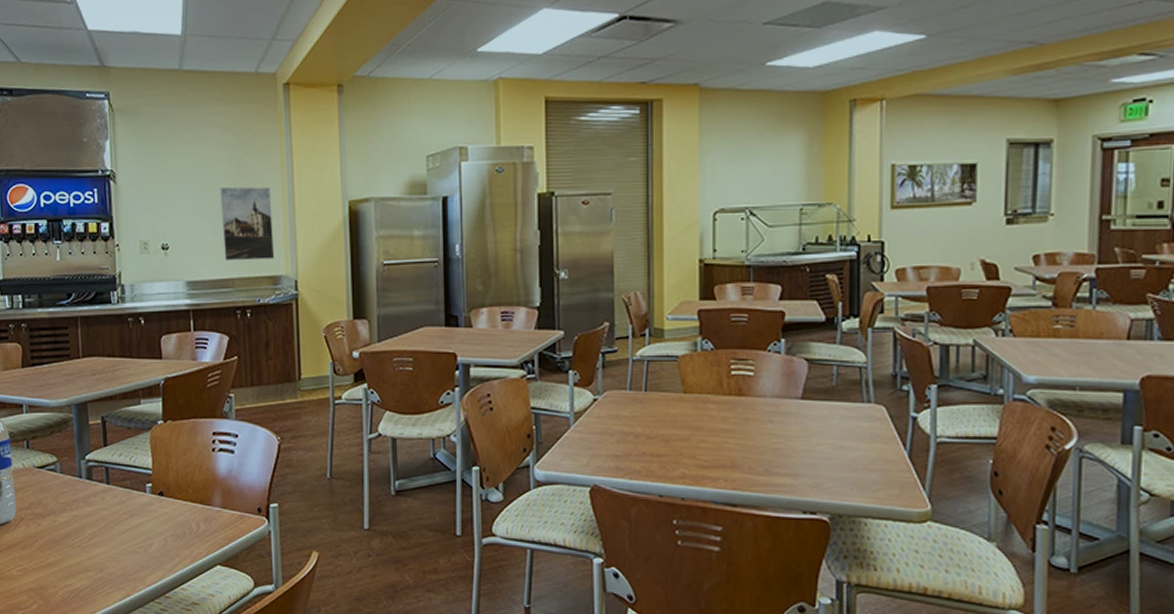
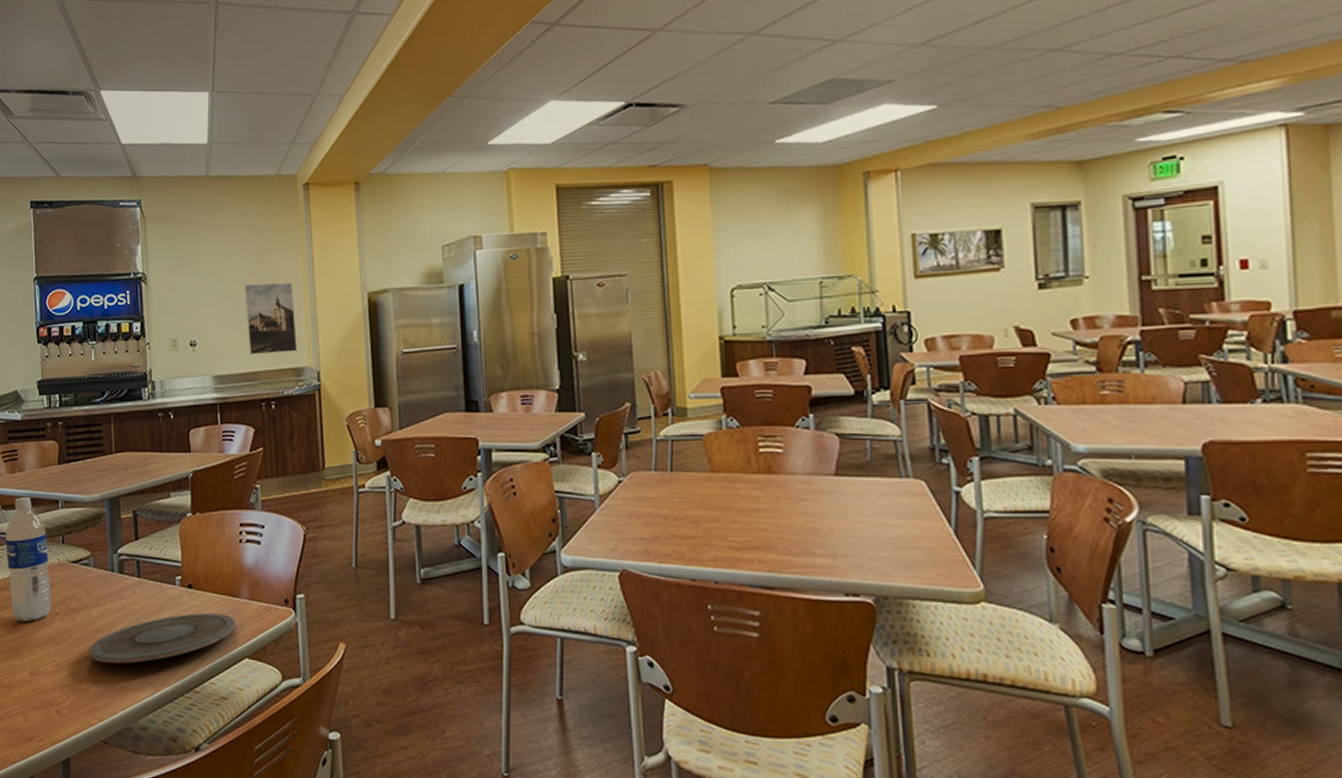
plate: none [57,520,208,569] -> present [89,613,236,664]

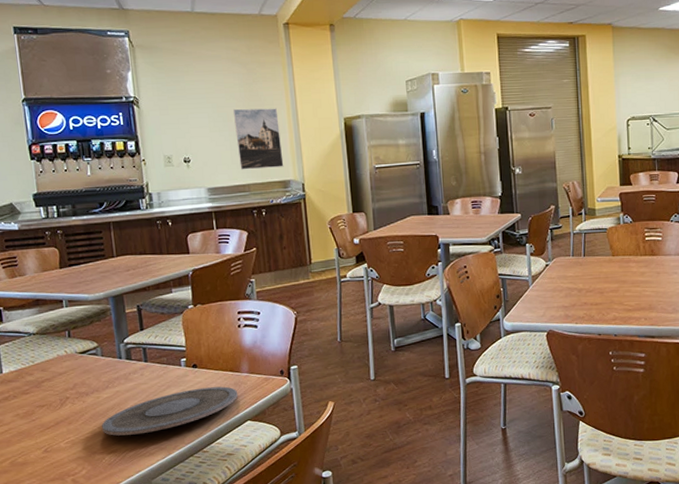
water bottle: present [5,496,52,622] -> none [9,298,62,408]

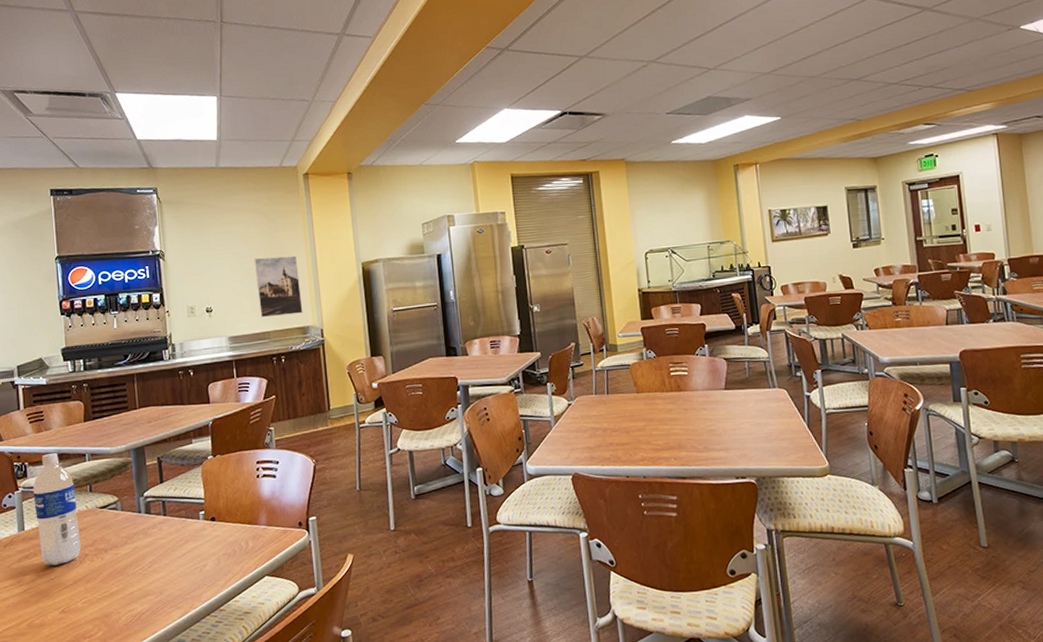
water bottle: none [9,298,62,408] -> present [33,452,81,566]
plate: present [102,386,239,436] -> none [119,540,256,595]

